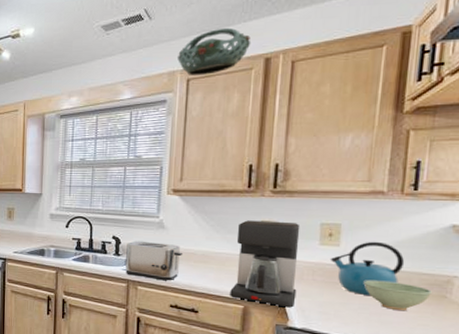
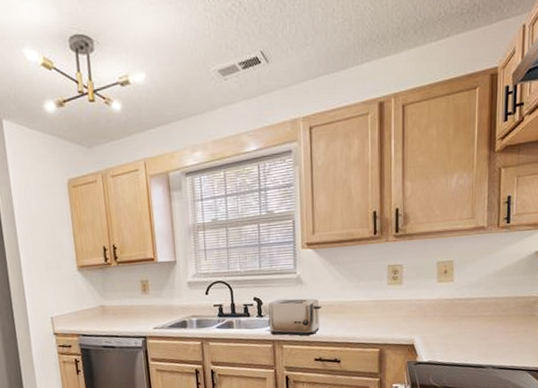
decorative basket: present [178,27,251,75] -> none [298,71,365,123]
coffee maker: present [230,220,300,308] -> none [367,264,422,345]
kettle: present [330,241,405,295] -> none [446,273,504,323]
bowl: present [363,280,433,311] -> none [474,307,526,333]

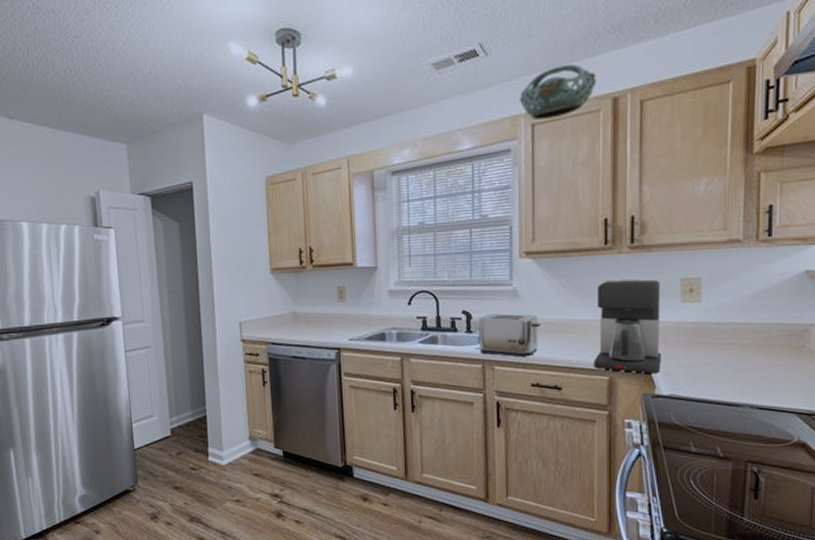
decorative basket: none [298,71,365,123] -> present [520,63,597,120]
coffee maker: none [367,264,422,345] -> present [594,279,662,374]

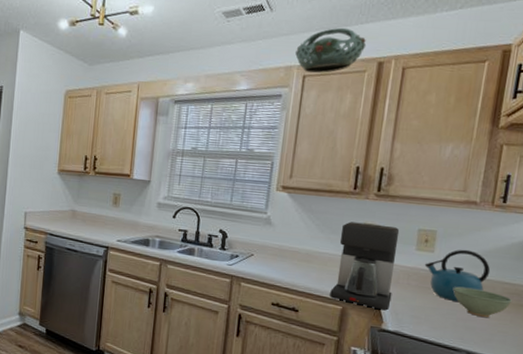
toaster: present [479,313,540,357] -> none [230,235,287,279]
kettle: none [692,293,764,352] -> present [424,249,491,301]
bowl: none [726,335,793,366] -> present [453,286,513,318]

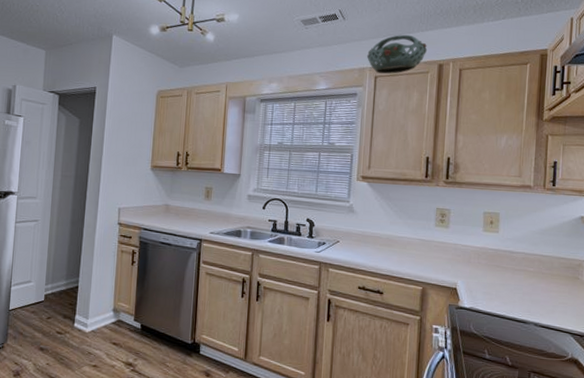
coffee maker: present [330,222,400,311] -> none [410,207,468,289]
kettle: present [424,249,491,301] -> none [491,229,548,277]
bowl: present [453,286,513,318] -> none [517,263,569,291]

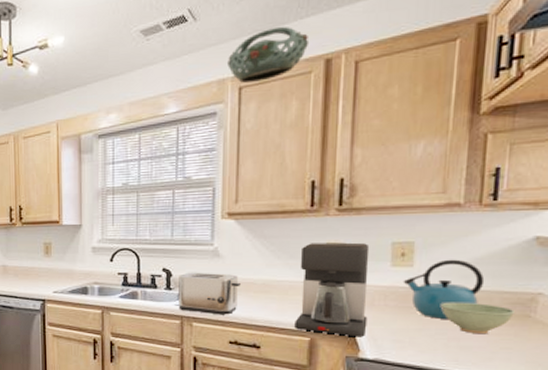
toaster: none [318,223,370,264] -> present [178,272,241,315]
coffee maker: none [410,207,468,289] -> present [294,242,370,337]
kettle: none [491,229,548,277] -> present [403,259,485,319]
bowl: none [517,263,569,291] -> present [440,302,516,335]

